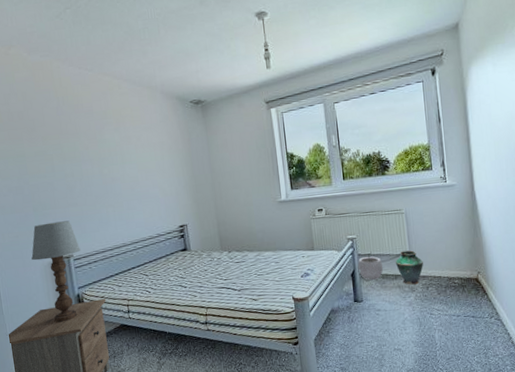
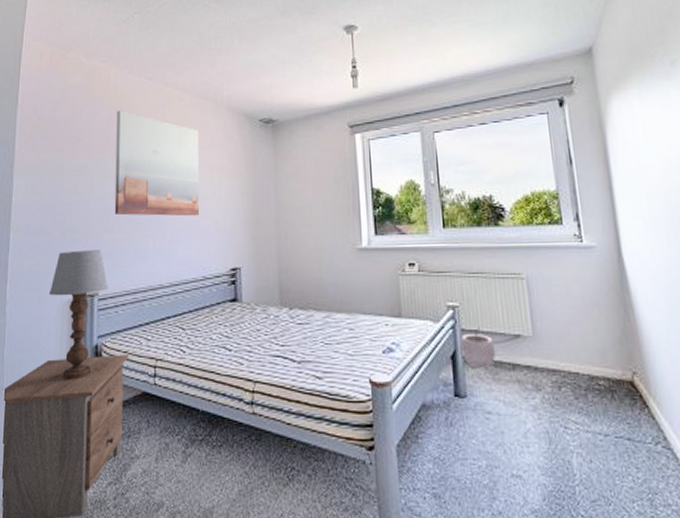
wall art: none [64,100,149,191] -> present [114,110,200,216]
vase: present [395,250,423,285] -> none [512,331,553,381]

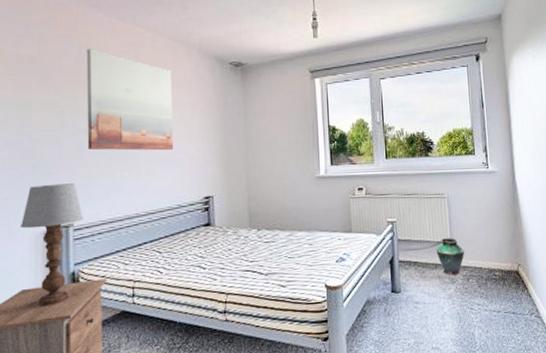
plant pot: present [460,326,496,367] -> none [397,237,424,269]
vase: none [512,331,553,381] -> present [435,238,464,276]

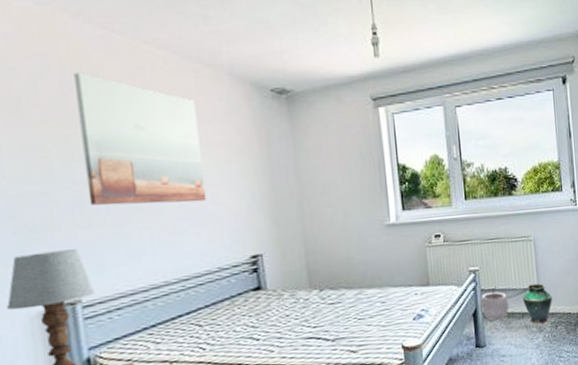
plant pot: none [397,237,424,269] -> present [480,285,509,321]

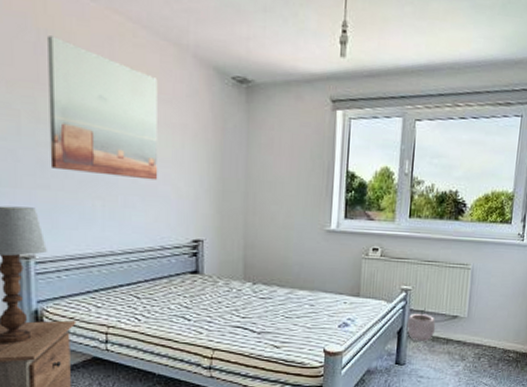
vase: present [522,283,552,324] -> none [449,313,480,353]

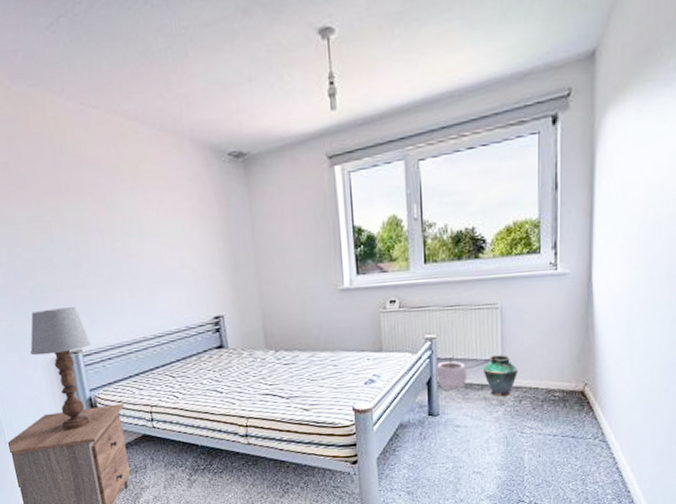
wall art: present [48,36,158,180] -> none [62,148,175,270]
vase: none [449,313,480,353] -> present [482,355,517,397]

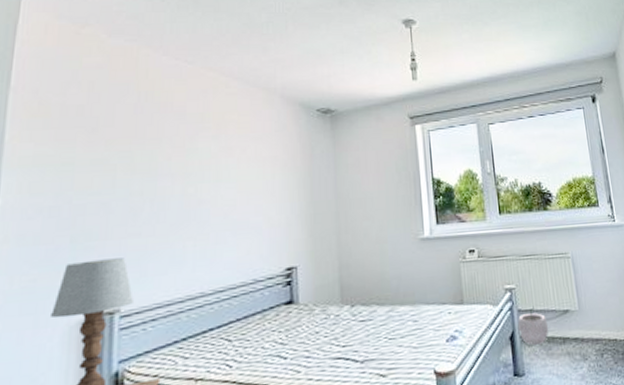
vase: present [482,355,517,397] -> none [562,305,596,351]

